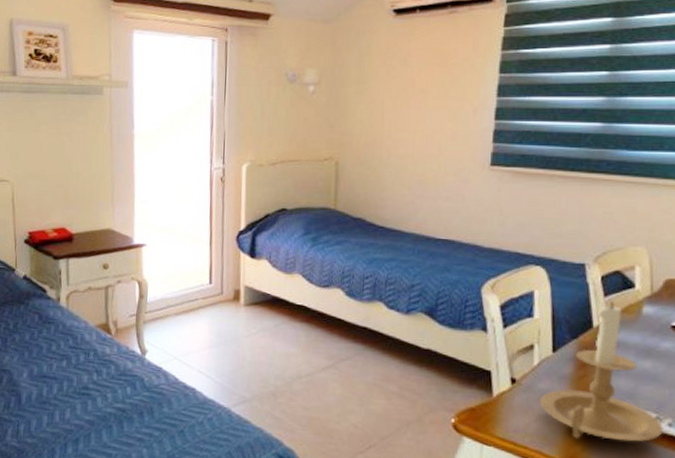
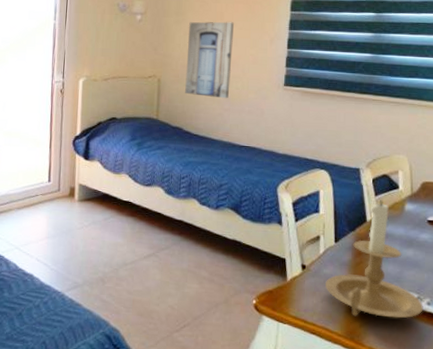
wall art: none [368,90,429,183] -> present [185,21,235,99]

